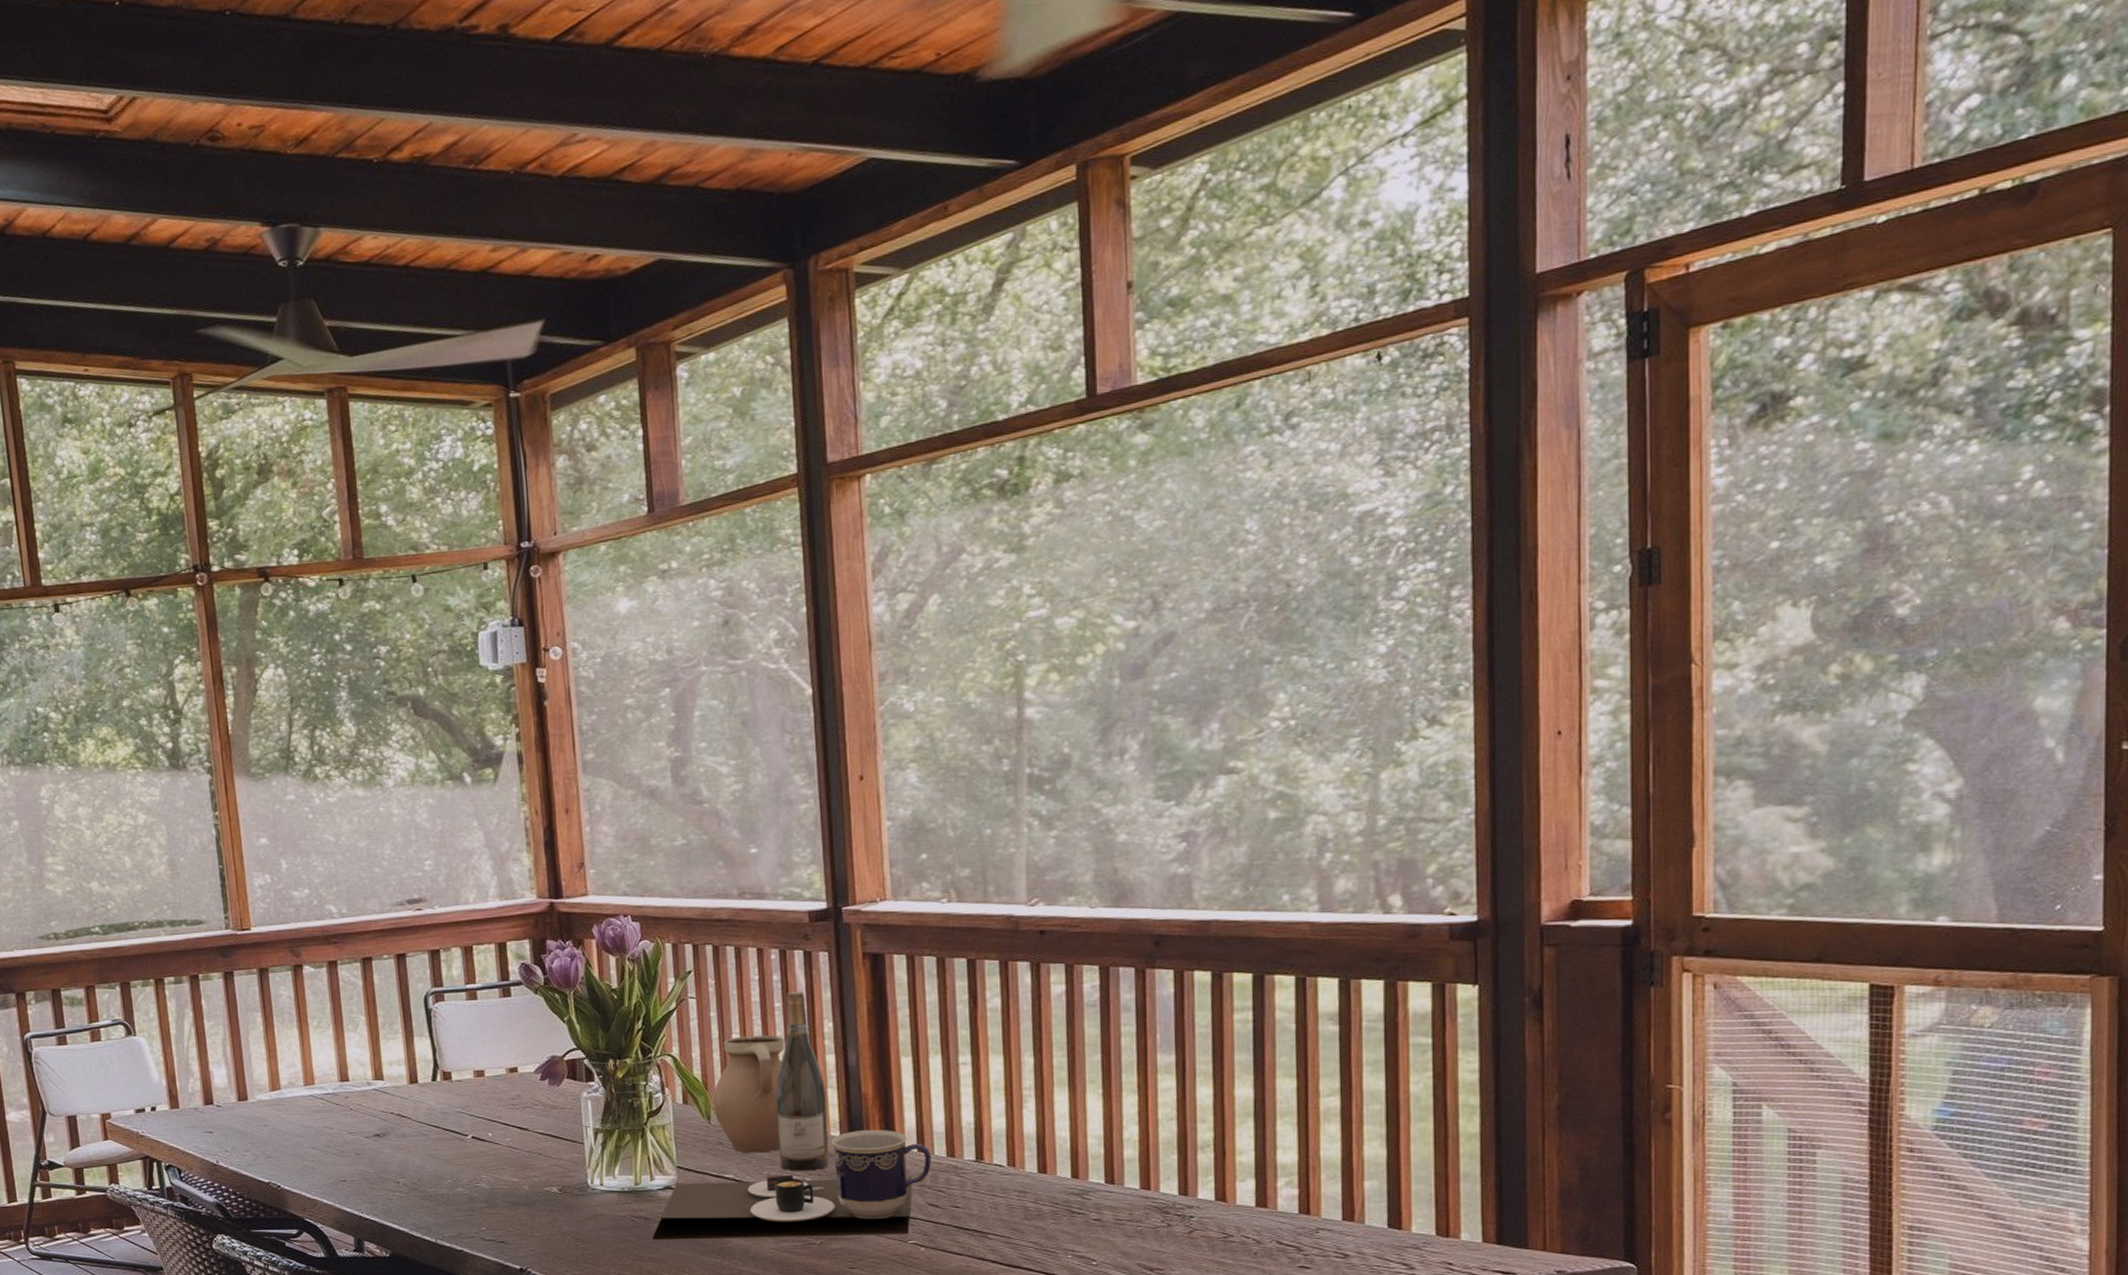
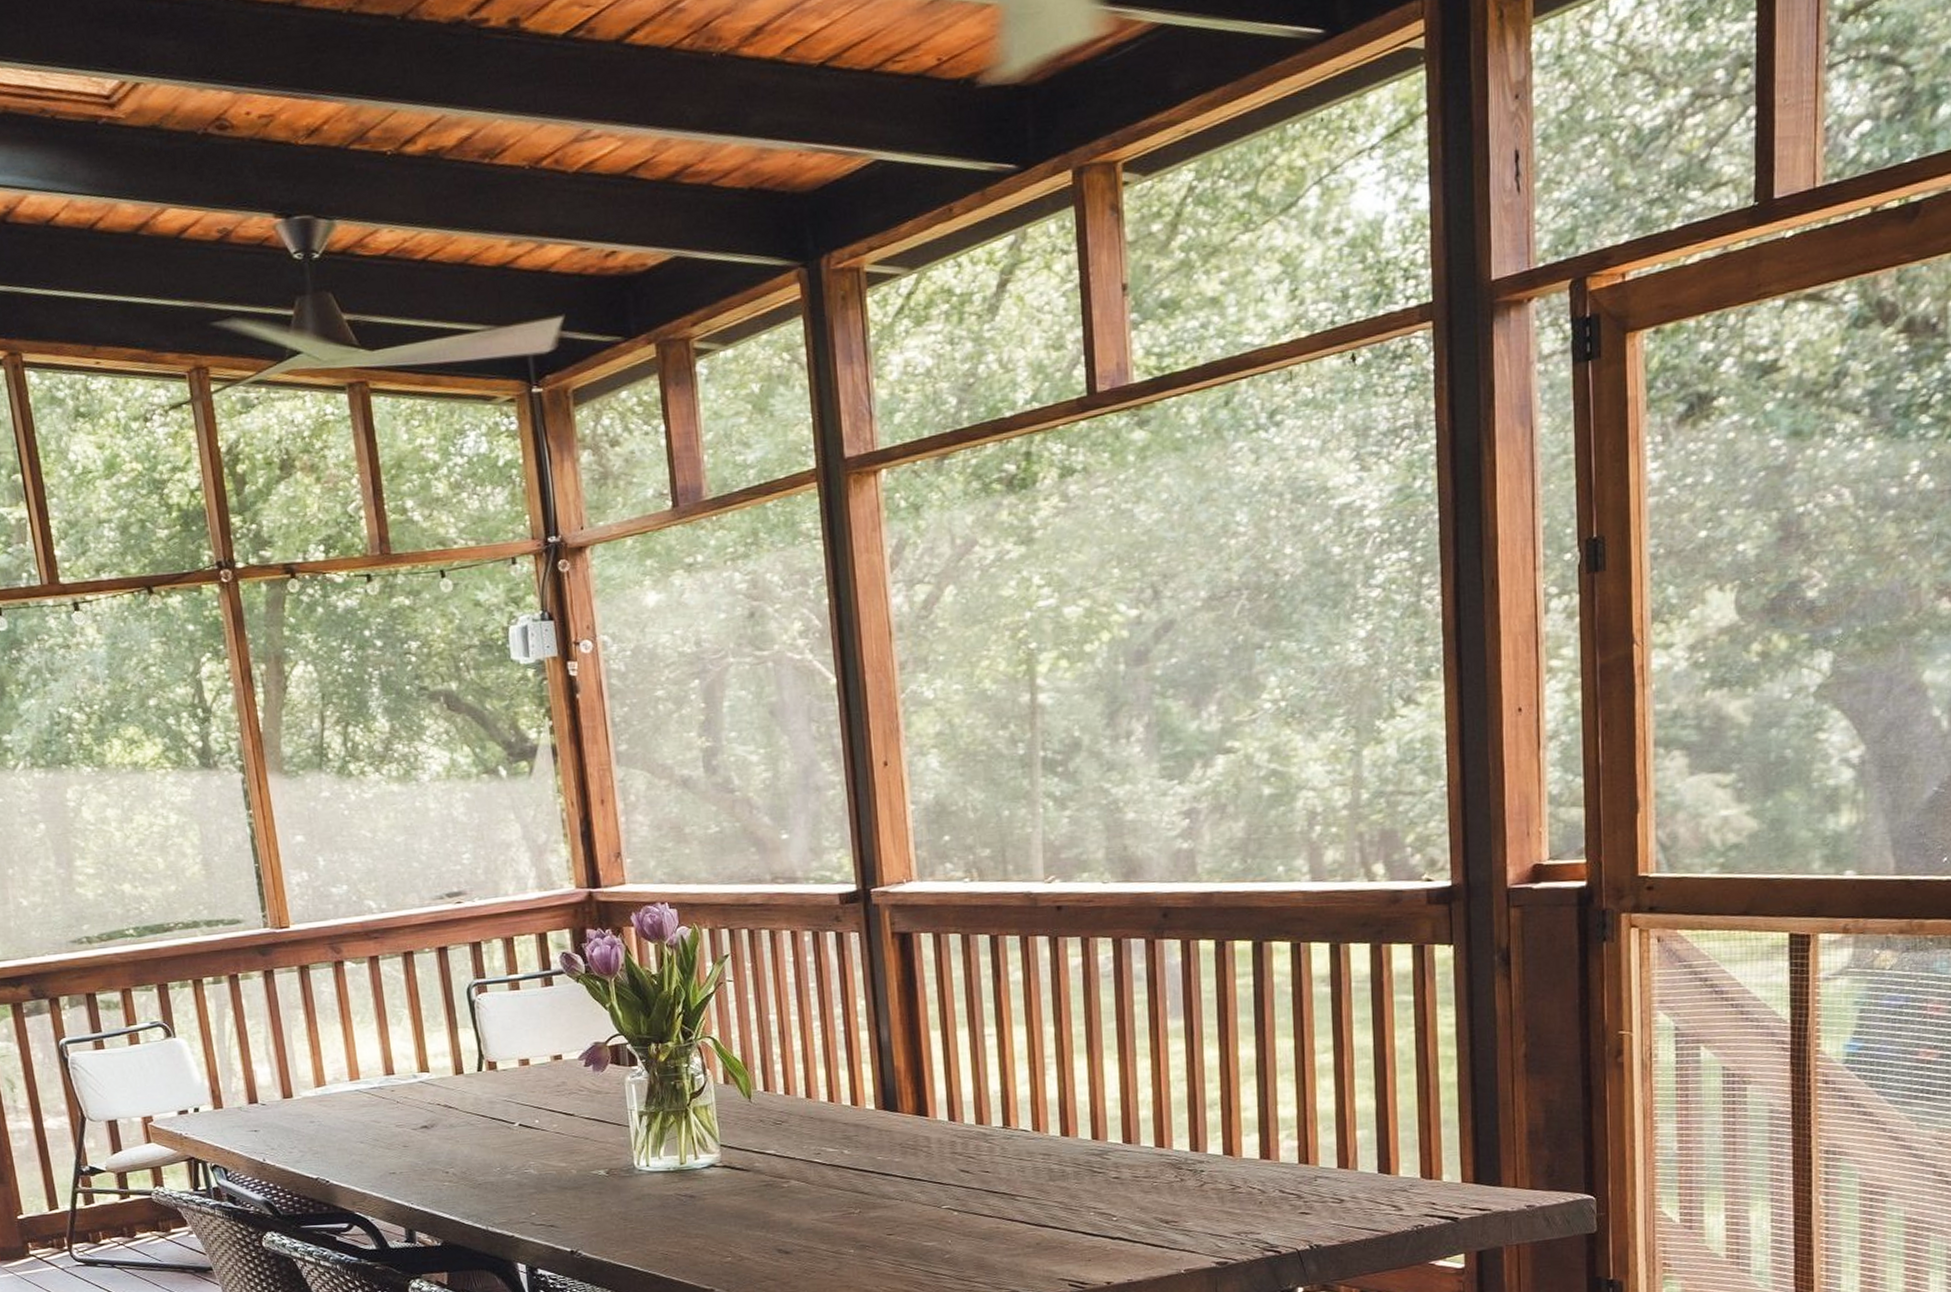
place setting: present [652,1174,912,1240] -> none [698,1145,945,1217]
pitcher: present [713,1035,785,1153] -> none [752,1014,820,1129]
wine bottle: present [775,992,829,1170] -> none [812,972,865,1144]
cup: present [831,1130,931,1220] -> none [866,1101,962,1188]

